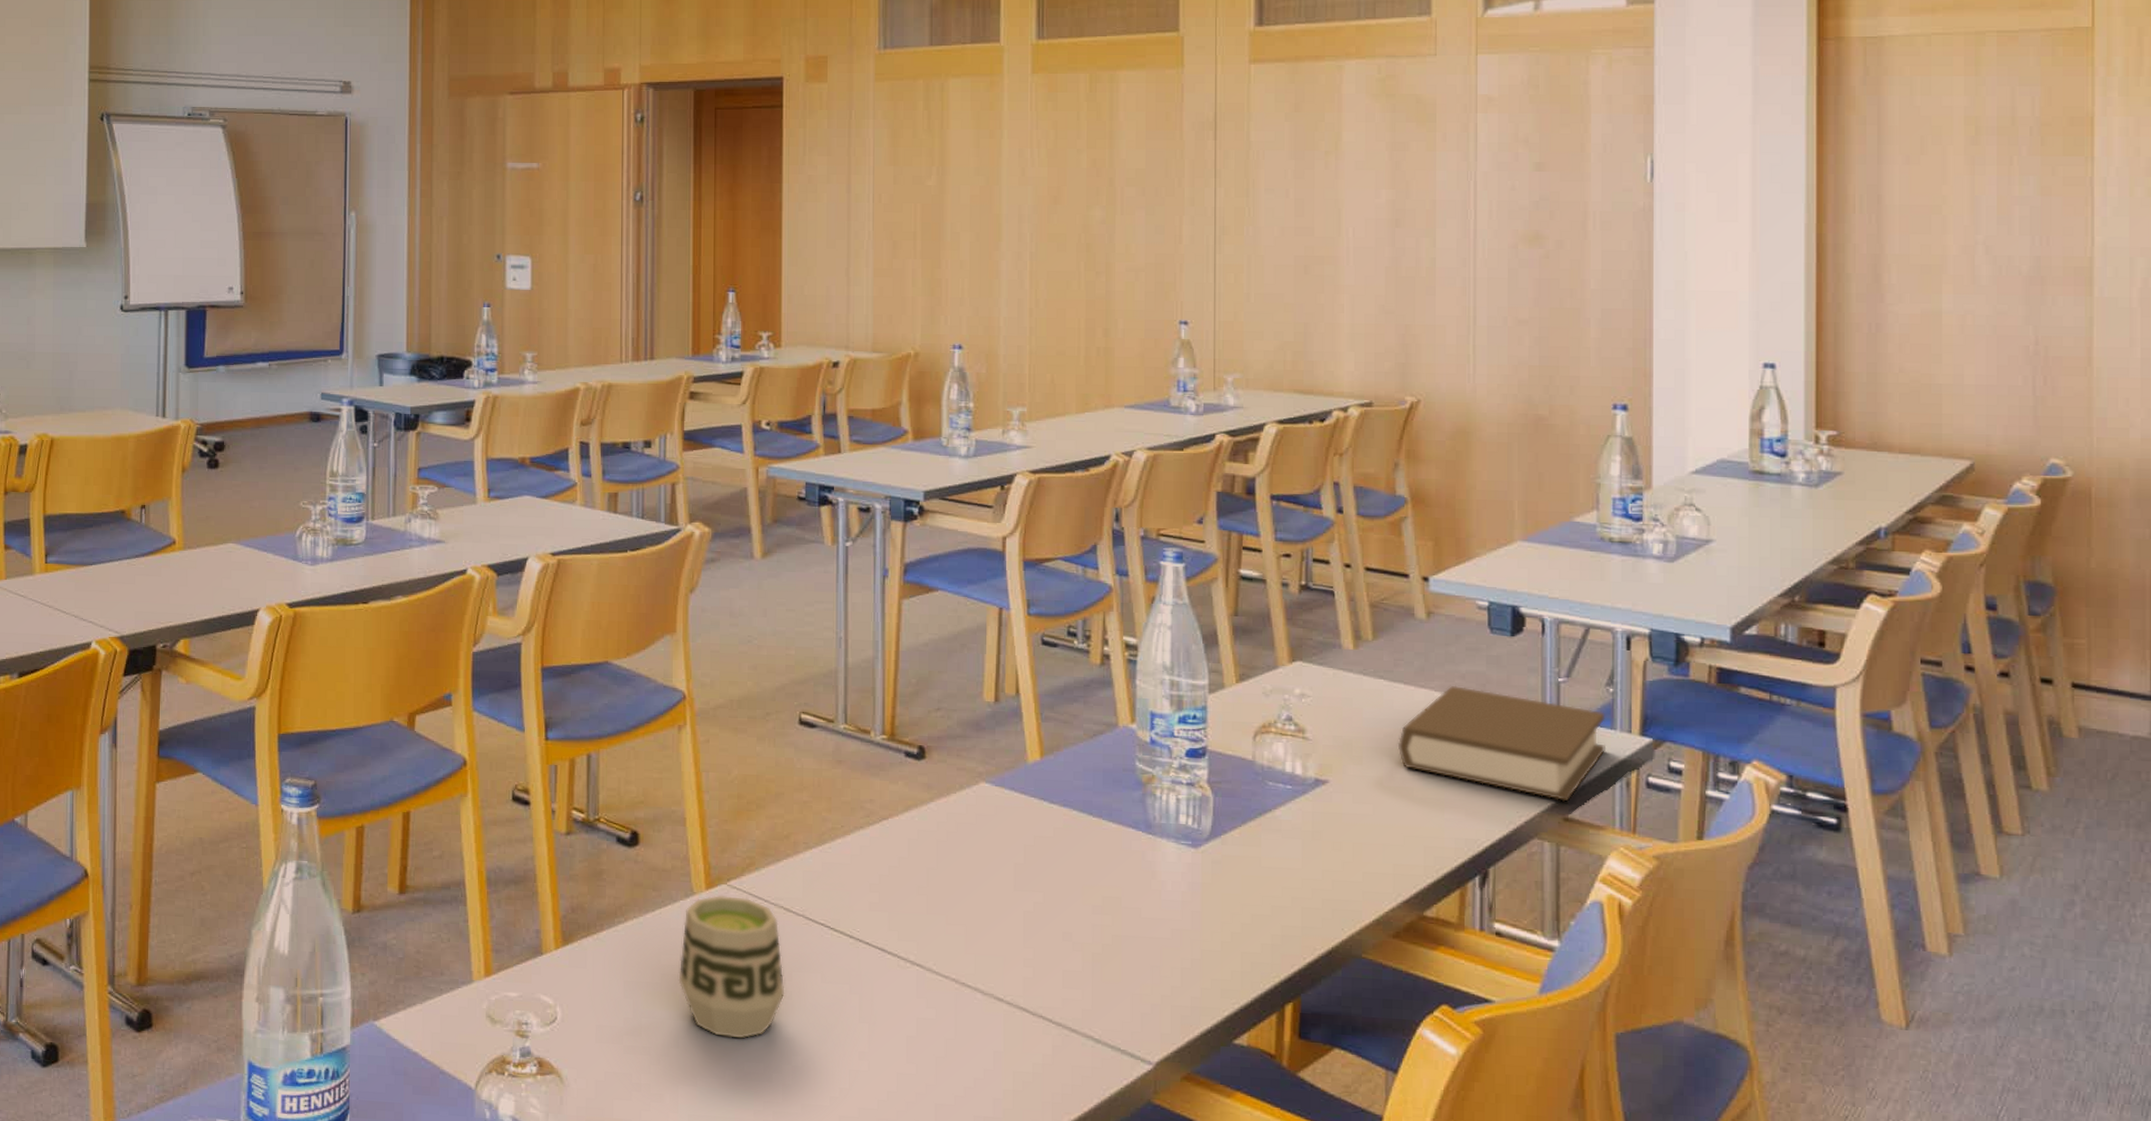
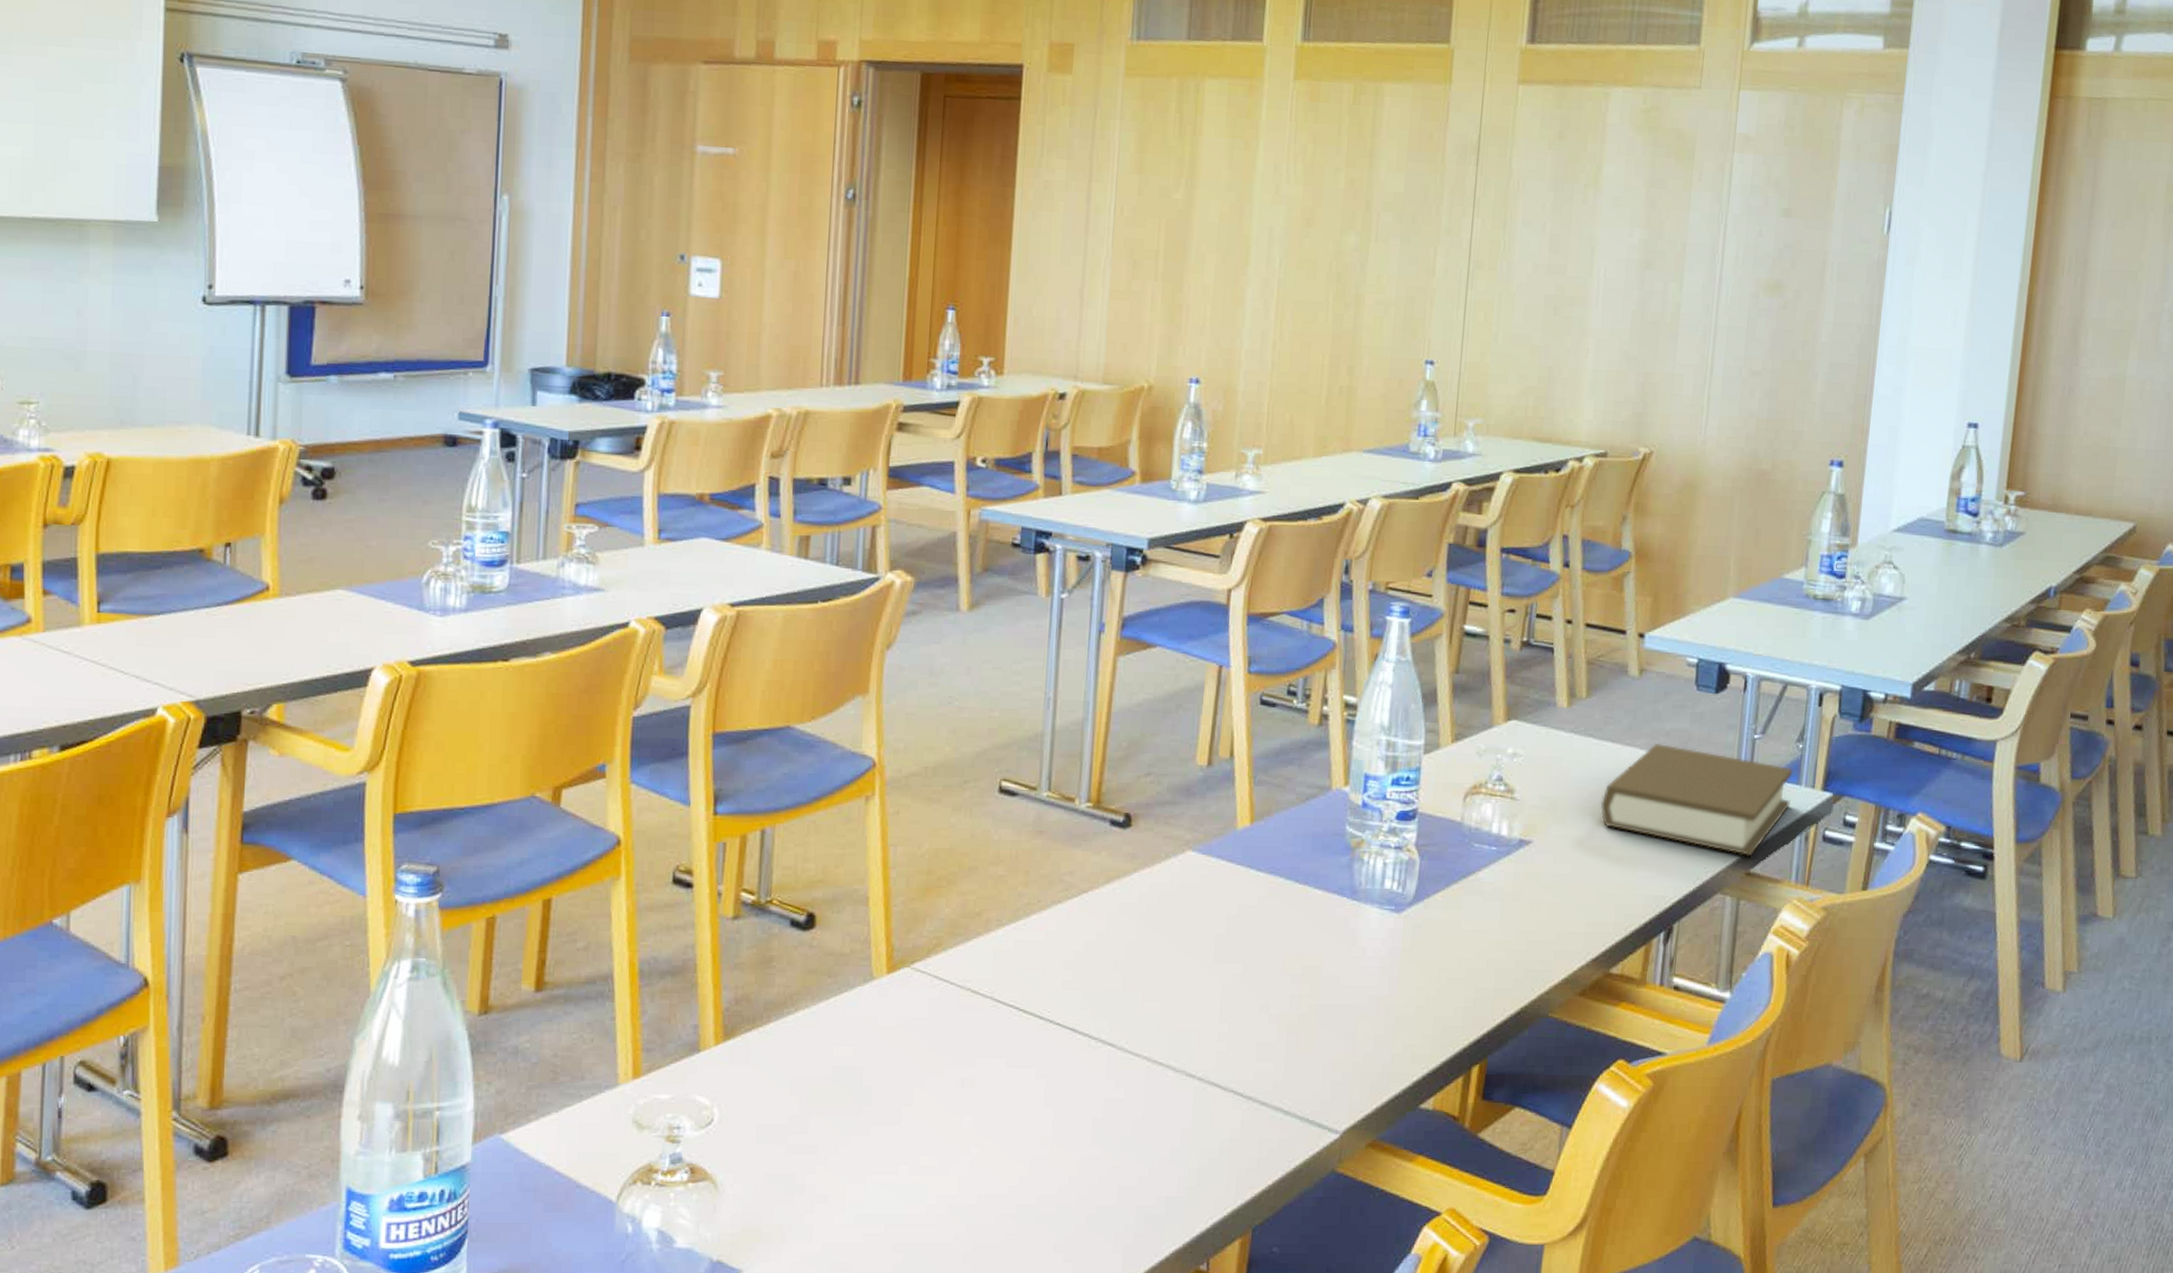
cup: present [678,895,785,1039] -> none [851,979,968,1131]

